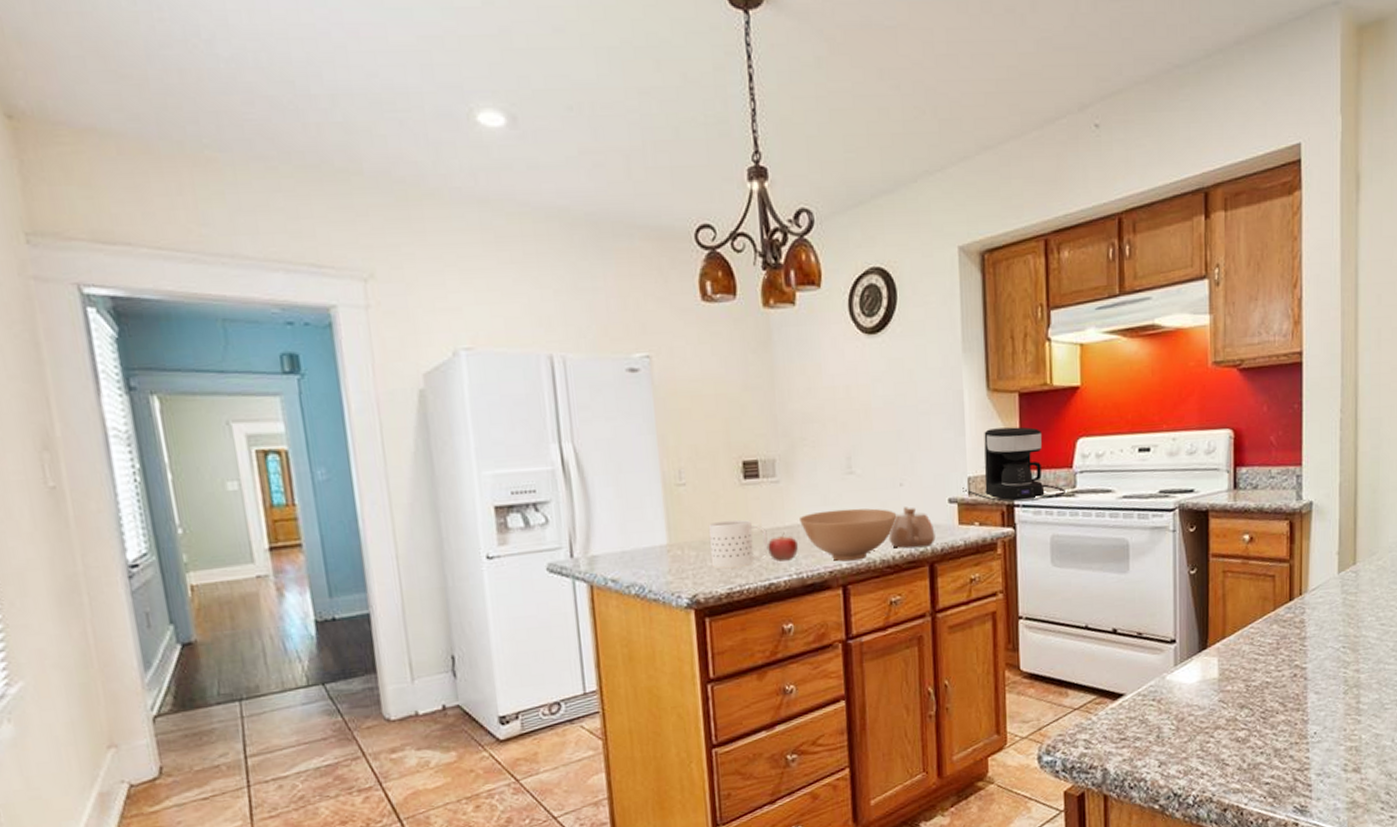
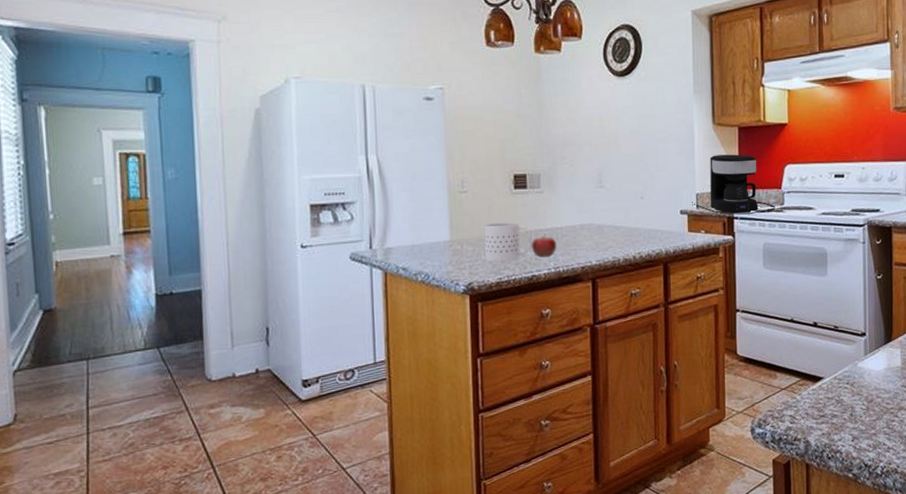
bowl: present [800,508,897,562] -> none [559,216,638,260]
teapot: present [888,507,936,549] -> none [630,216,669,251]

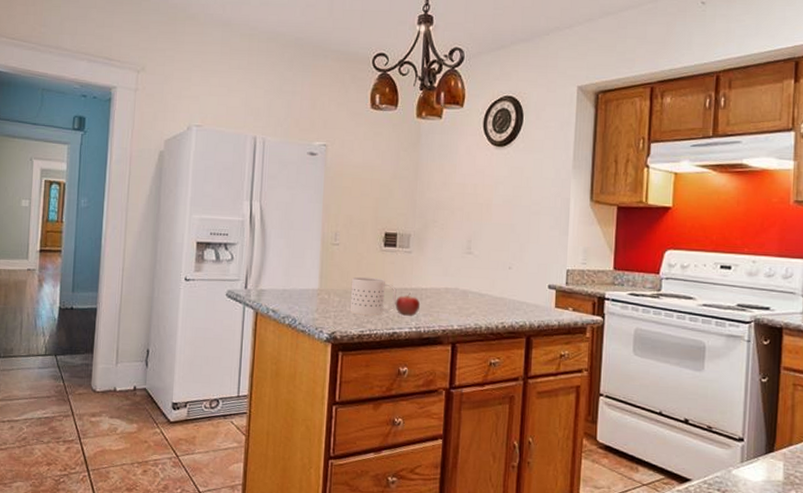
coffee maker: present [692,154,775,215] -> none [561,232,651,298]

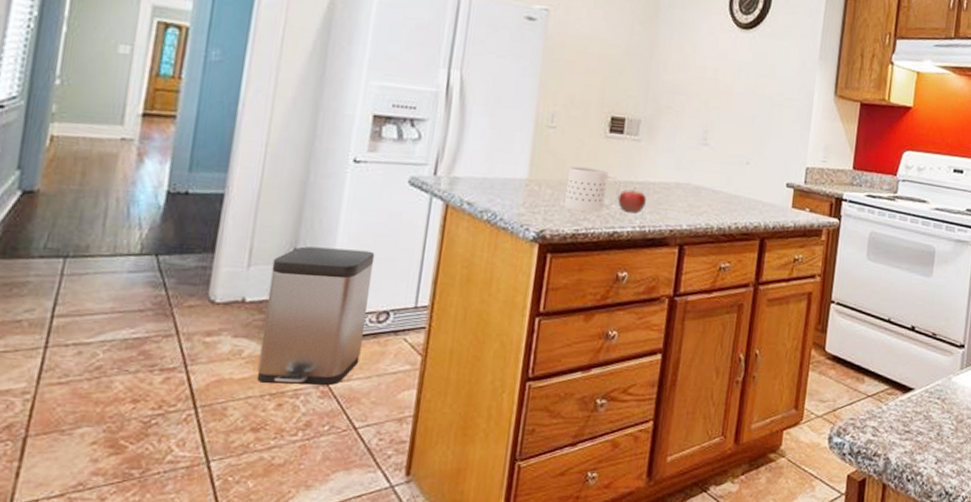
pedal bin: none [128,348,205,457] -> present [256,246,375,385]

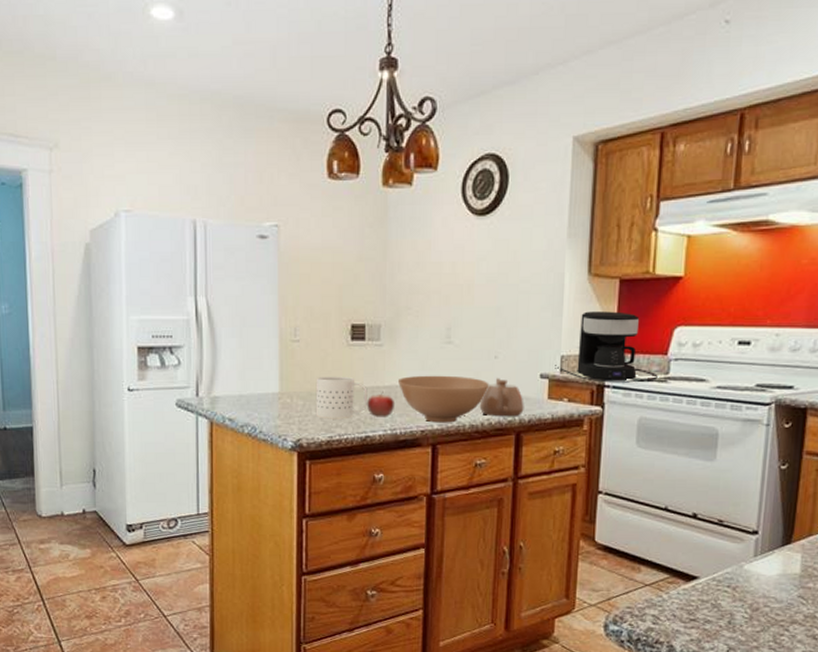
pedal bin: present [256,246,375,385] -> none [79,467,159,581]
bowl: none [652,174,740,225] -> present [398,375,489,423]
teapot: none [728,183,770,223] -> present [479,378,524,417]
coffee maker: none [800,129,888,200] -> present [555,311,658,383]

